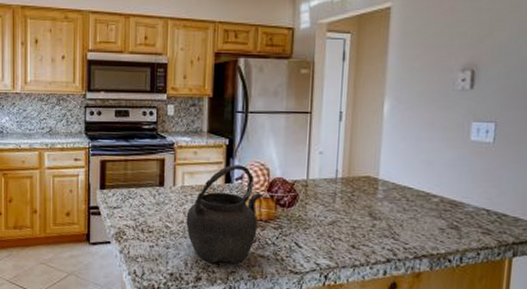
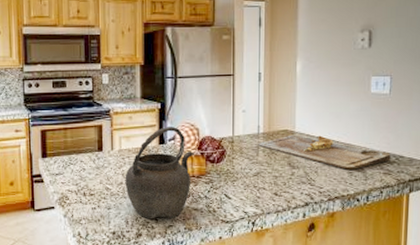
cutting board: none [335,182,492,226] -> present [258,134,391,170]

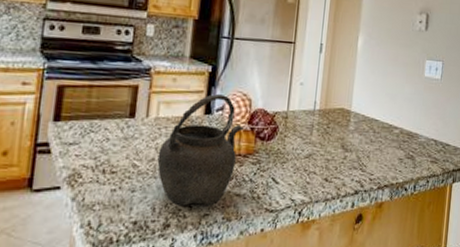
cutting board: present [258,134,391,170] -> none [312,114,438,156]

